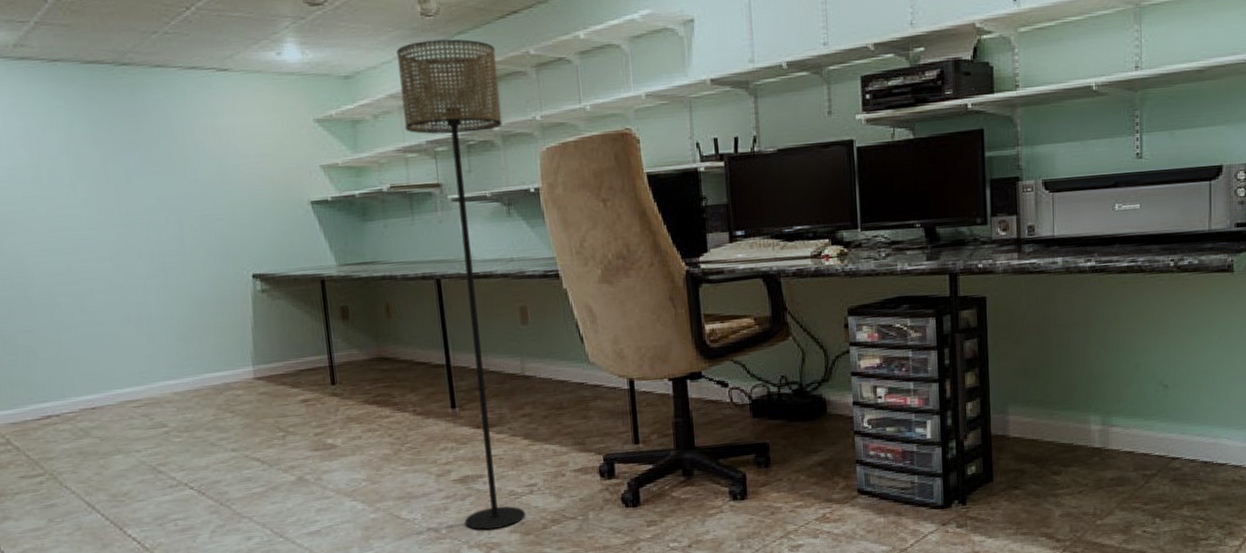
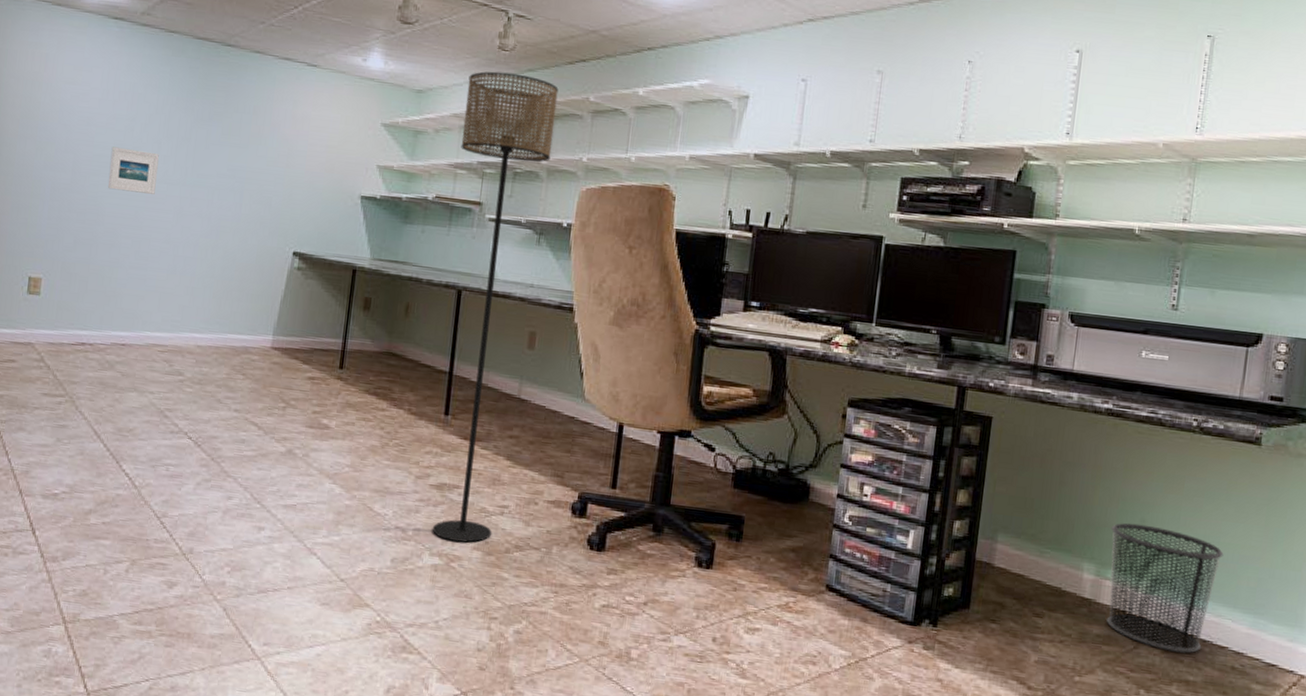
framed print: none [21,198,84,247] -> present [108,146,159,194]
waste bin: none [1110,368,1213,479] -> present [1106,522,1224,654]

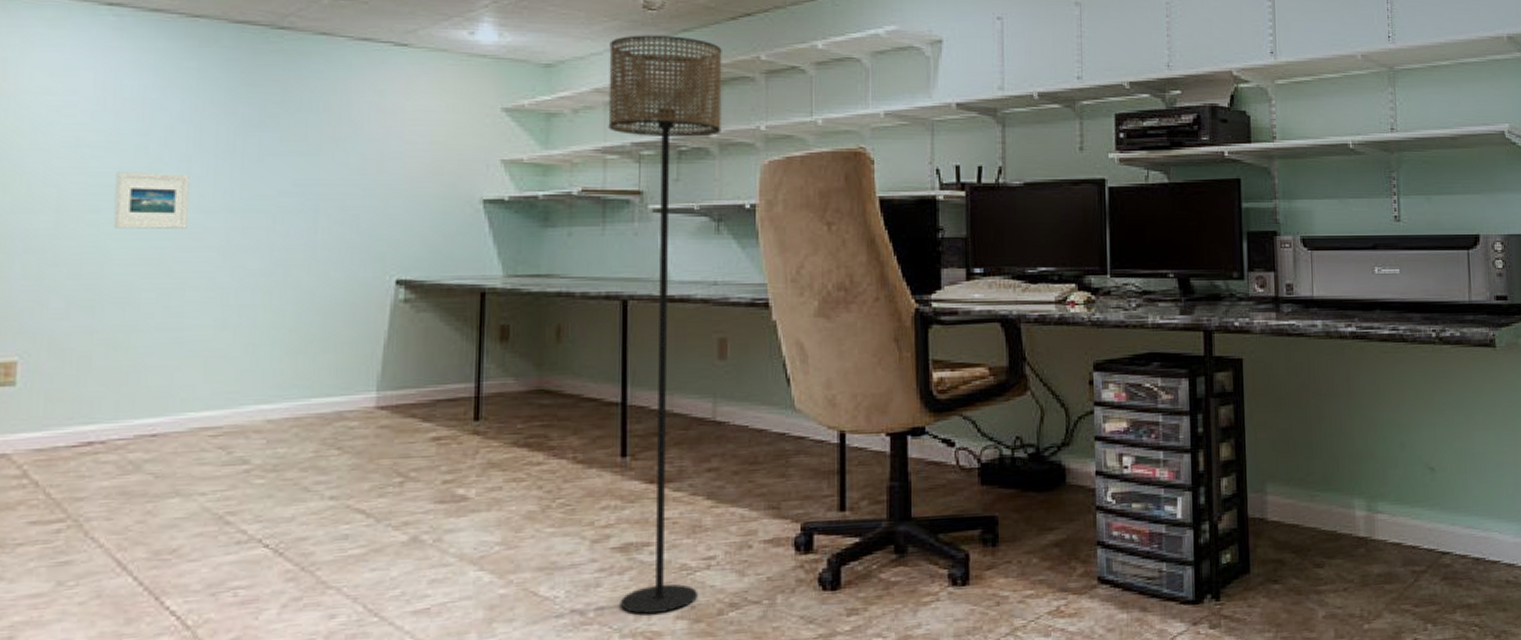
waste bin: present [1106,522,1224,654] -> none [1374,447,1481,577]

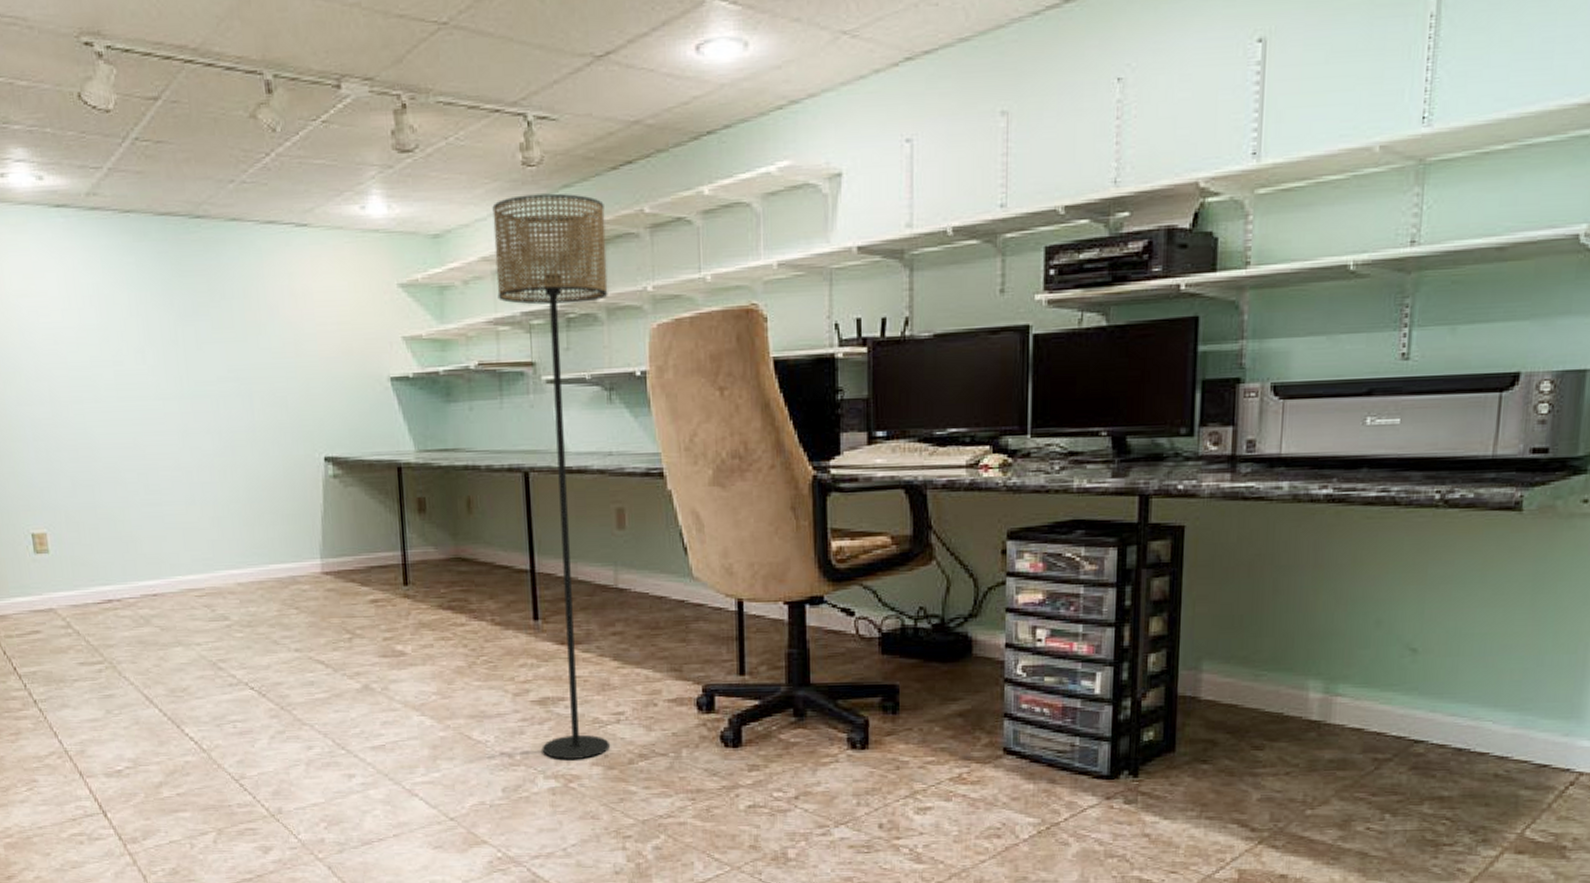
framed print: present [114,172,190,229] -> none [89,364,151,417]

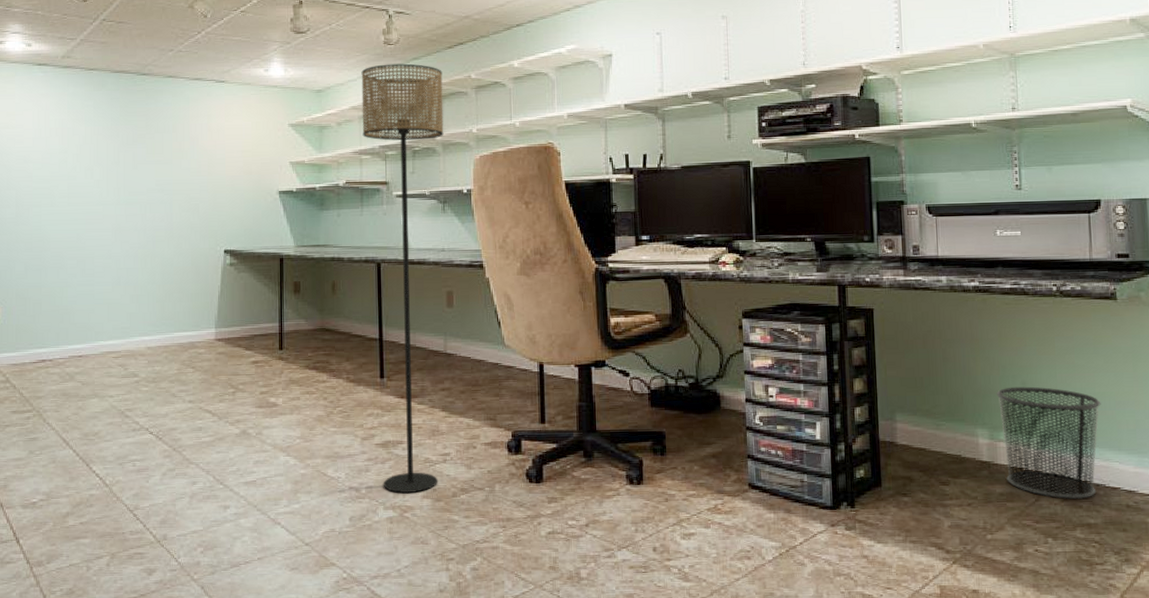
waste bin: none [1339,626,1480,767] -> present [996,386,1101,499]

